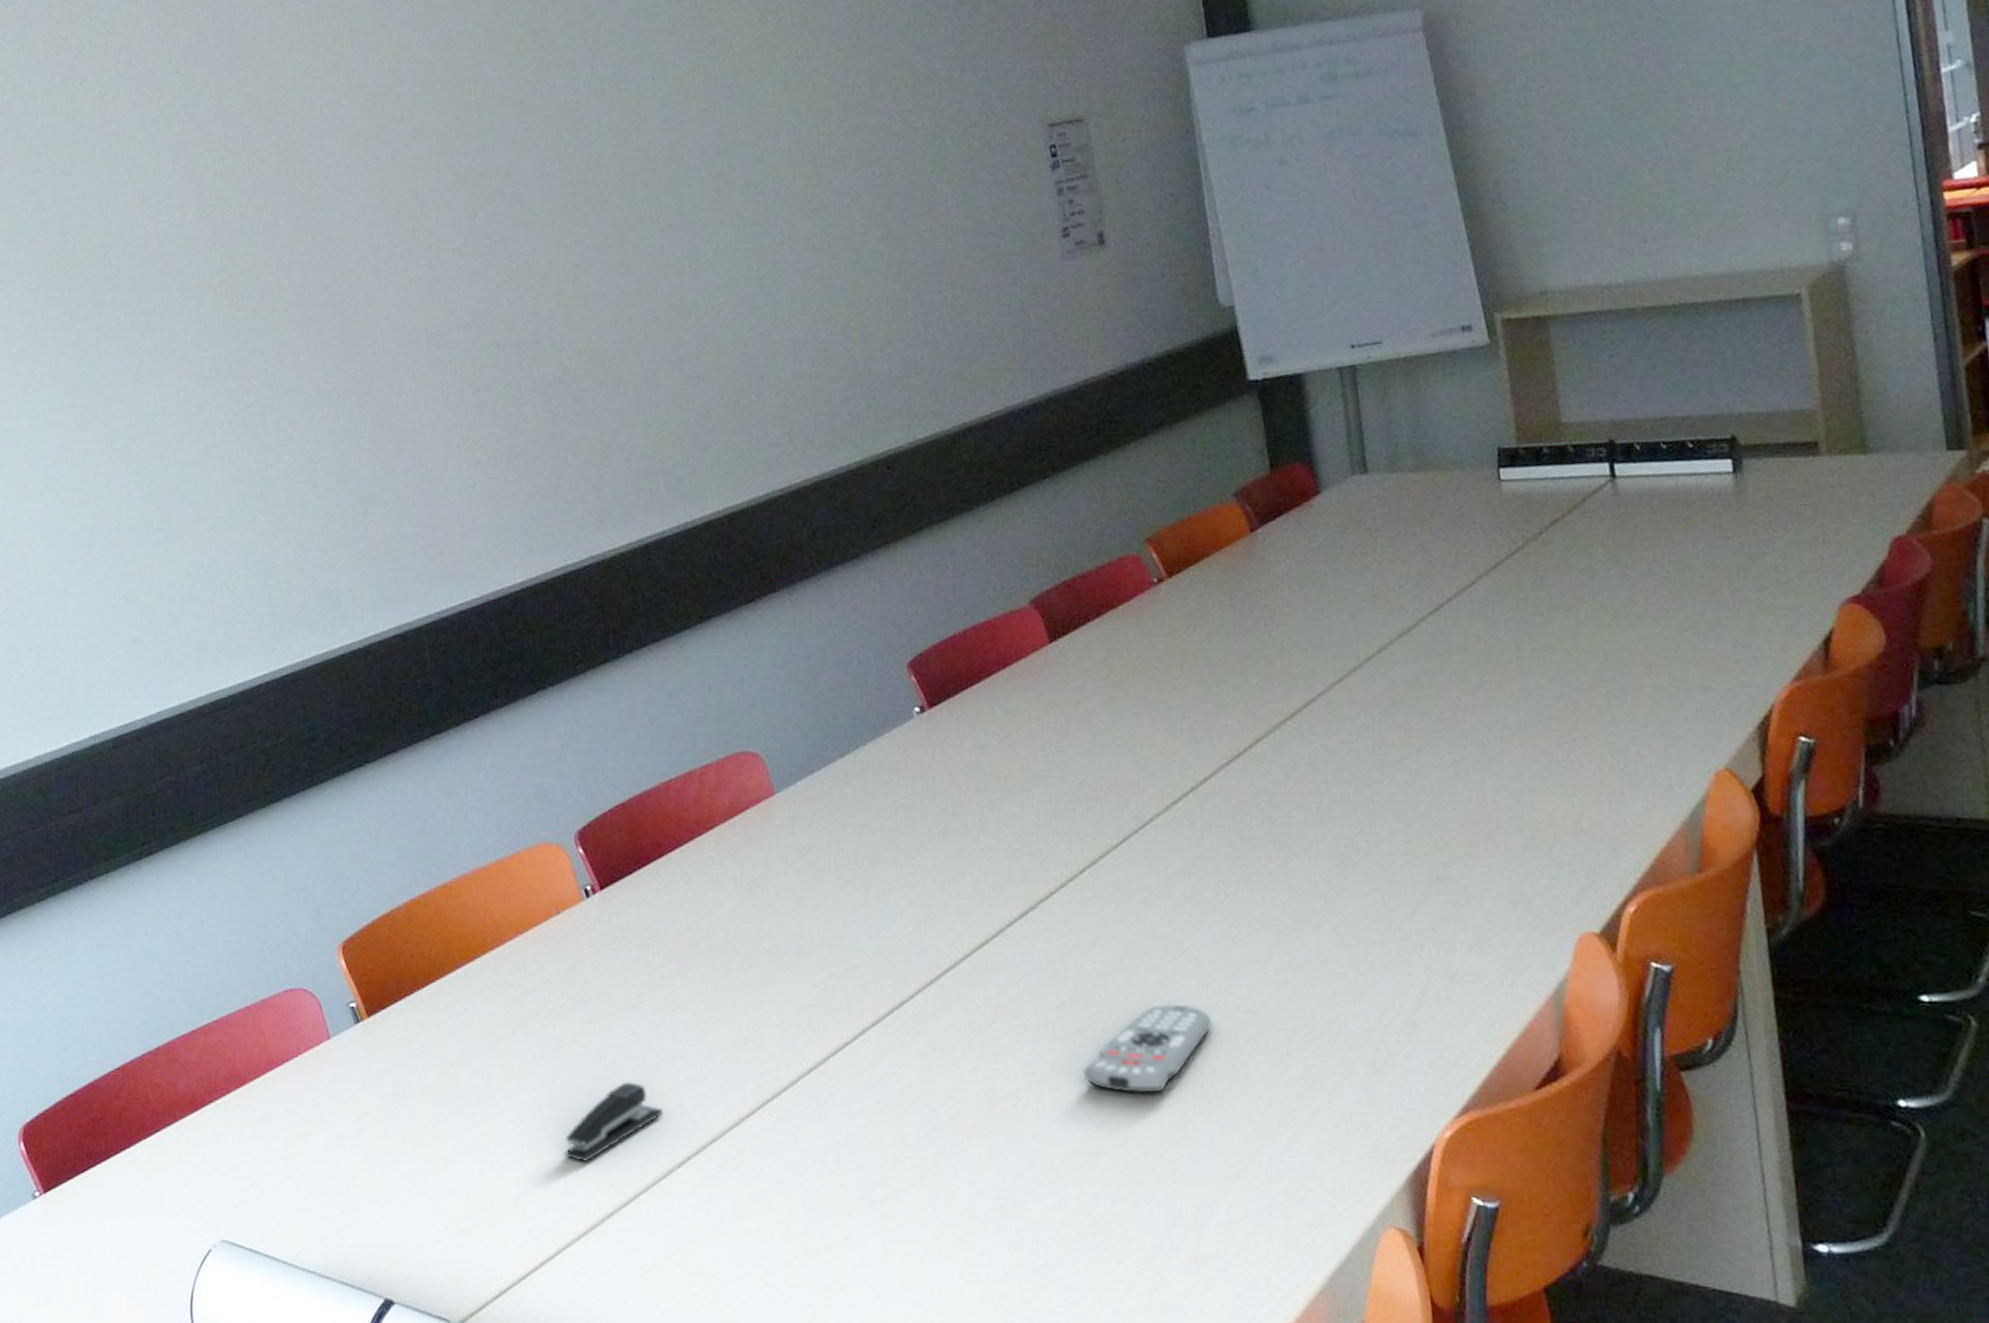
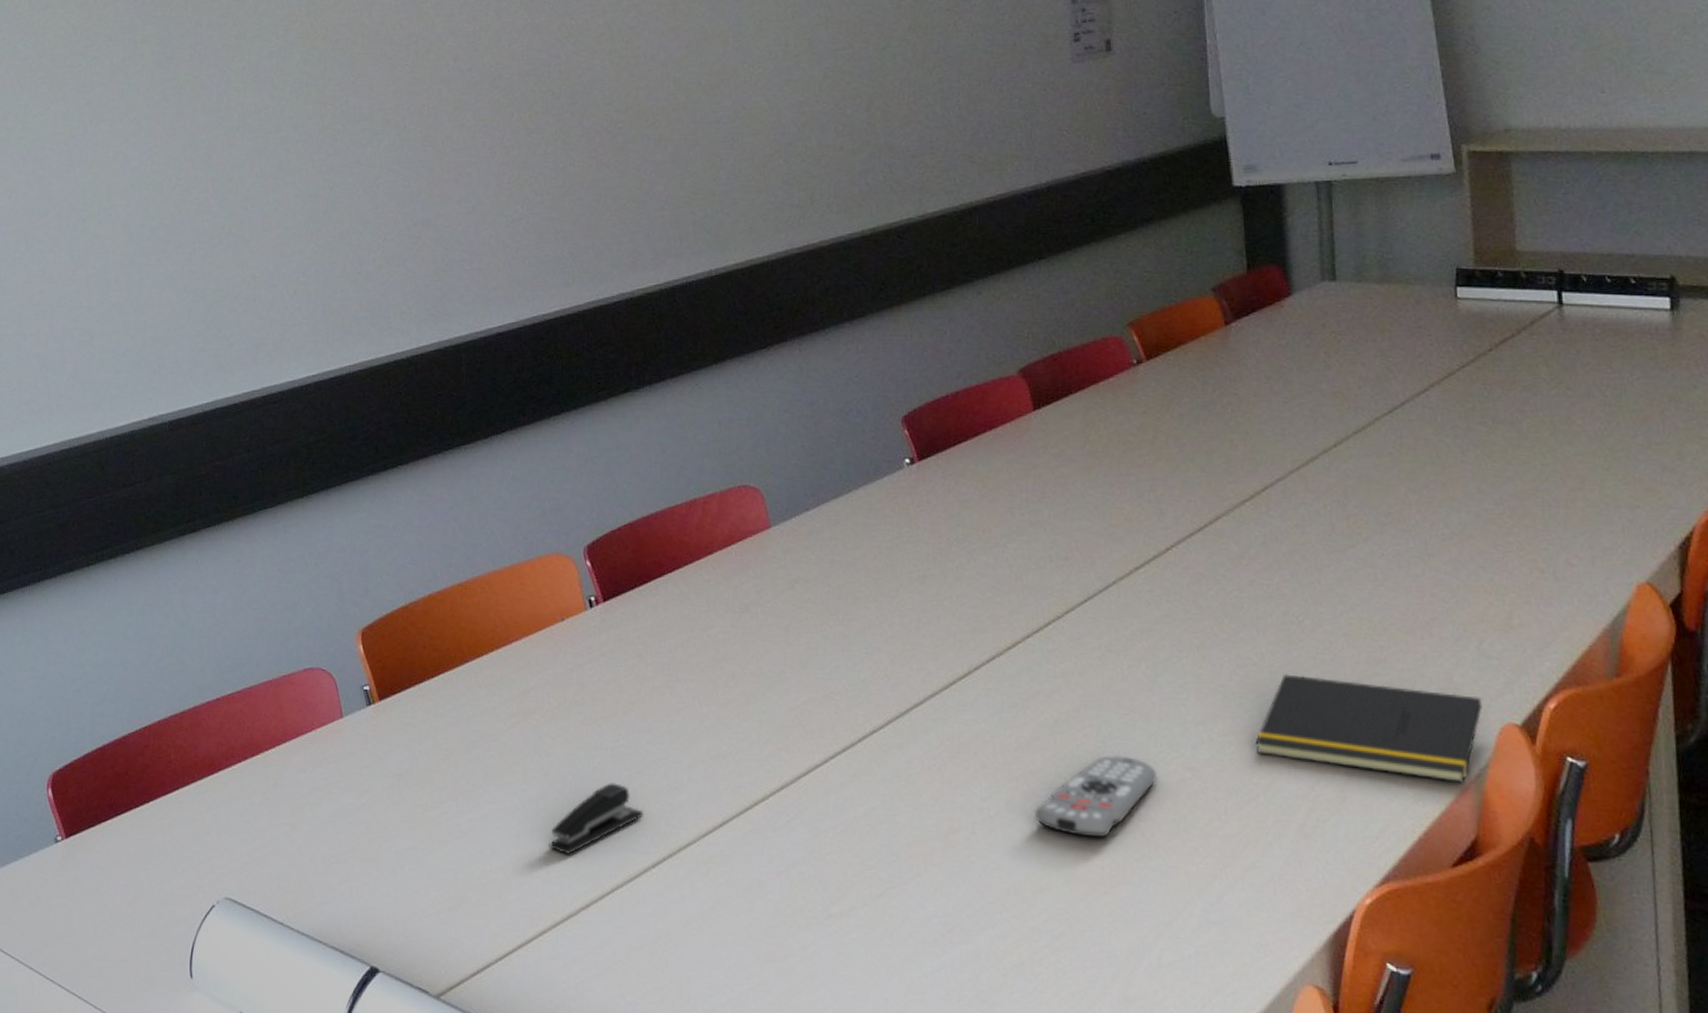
notepad: none [1315,901,1557,1001] -> present [1255,674,1483,783]

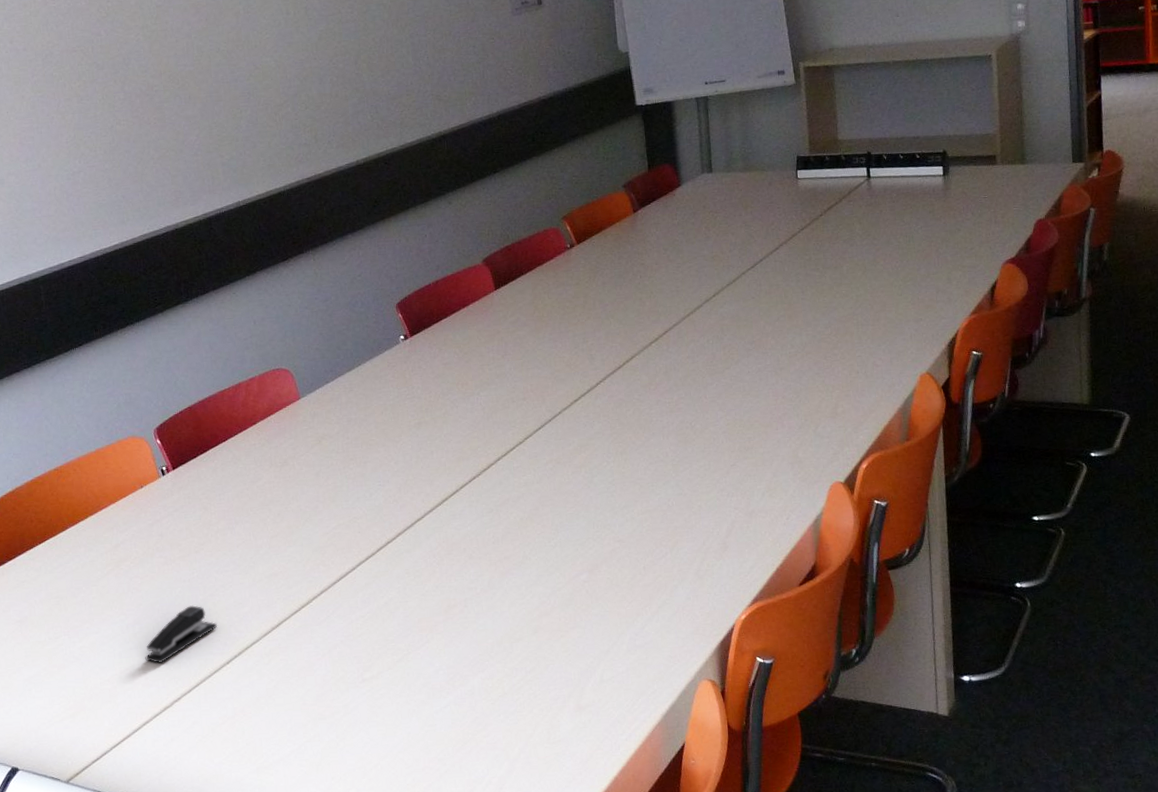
remote control: present [1035,755,1158,837] -> none [509,537,596,599]
notepad: present [1255,674,1483,783] -> none [663,464,818,528]

